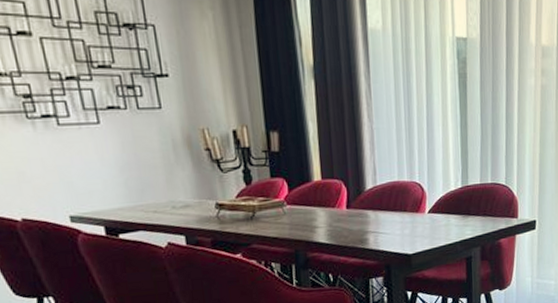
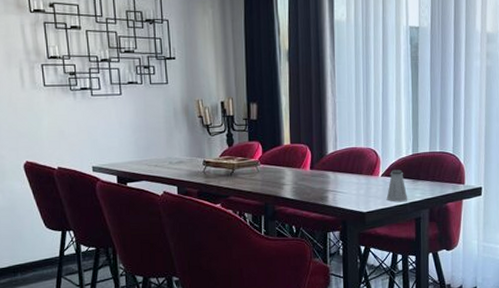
saltshaker: none [434,204,458,241] -> present [386,169,408,202]

